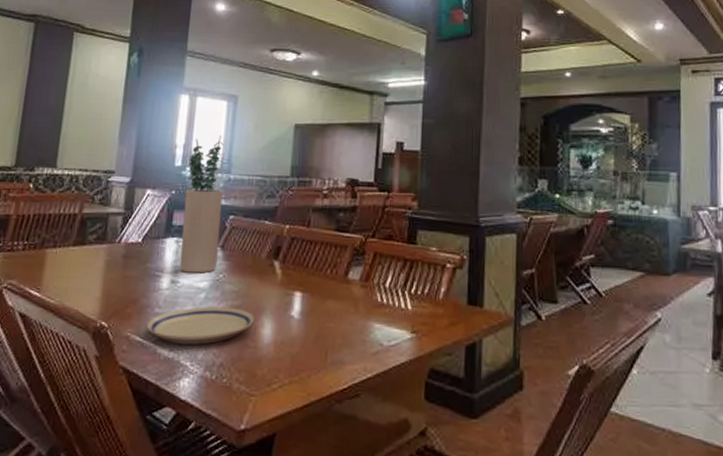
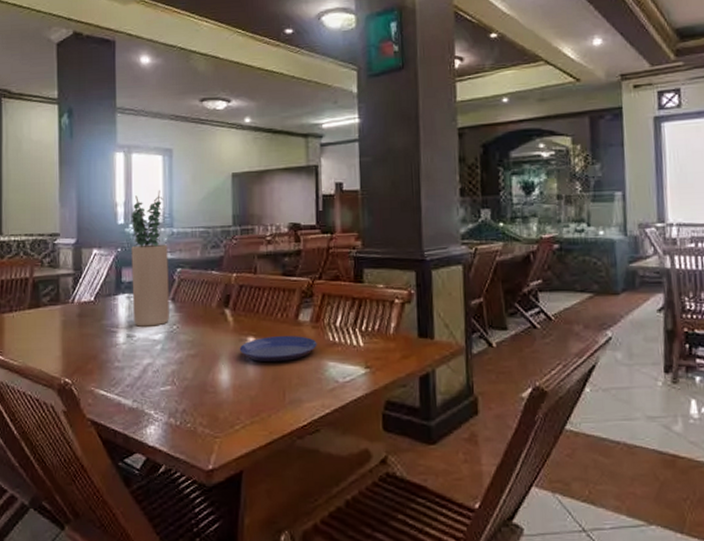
plate: present [146,306,255,345] -> none [108,356,212,395]
plate: none [284,293,365,320] -> present [239,336,317,363]

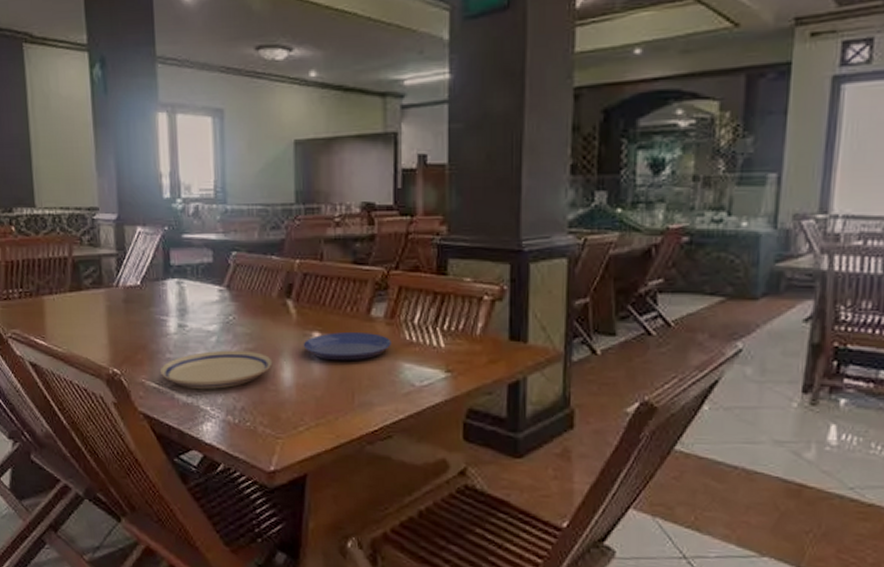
plate: none [108,356,212,395] -> present [159,350,273,390]
vase: present [131,190,169,327] -> none [178,159,225,316]

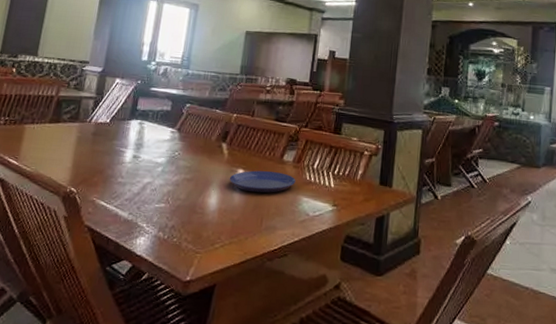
plate: present [159,350,273,390] -> none [110,178,204,210]

